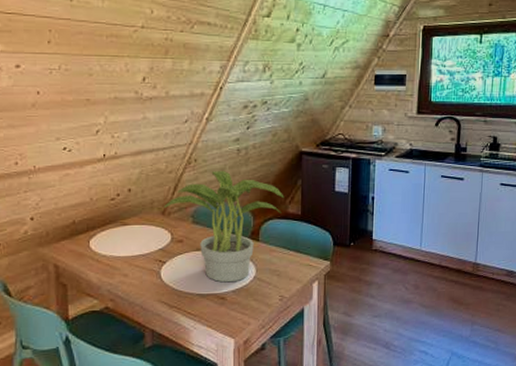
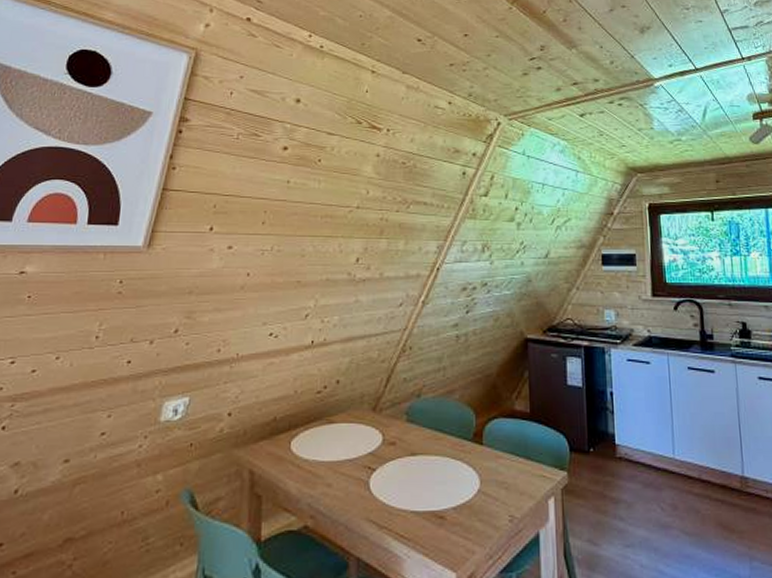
potted plant: present [164,171,284,283] -> none [375,360,510,497]

